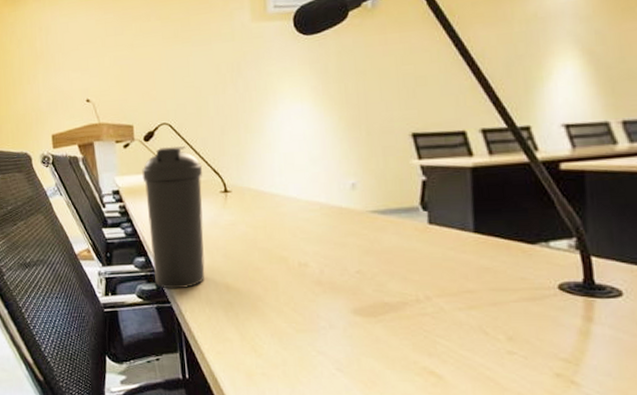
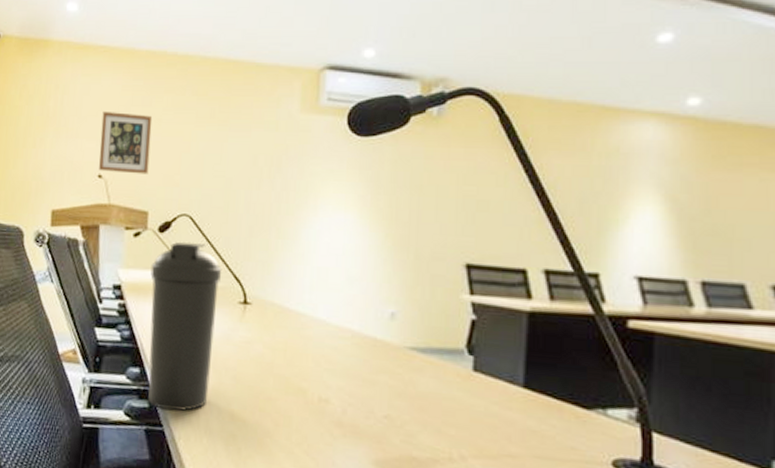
wall art: none [82,42,129,96] -> present [99,110,153,174]

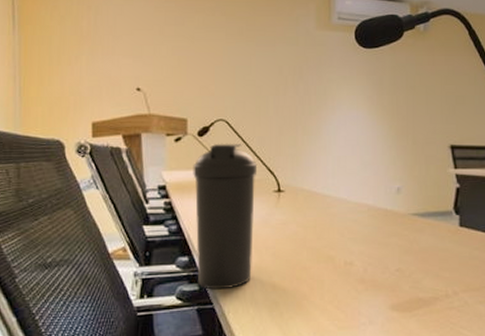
wall art: present [99,110,153,174] -> none [136,30,186,86]

